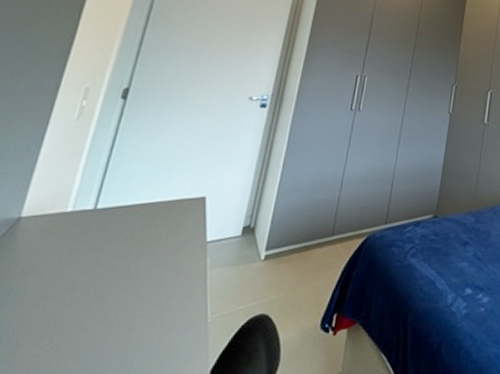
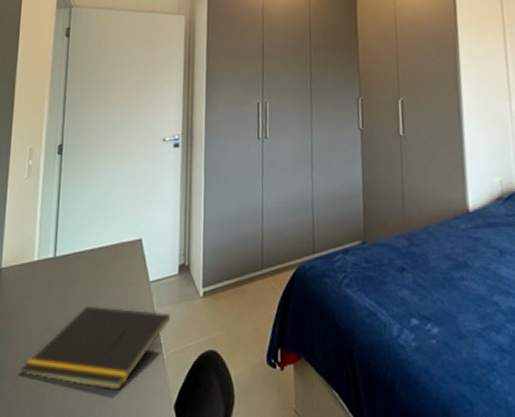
notepad: none [23,264,224,356] -> present [20,305,171,390]

